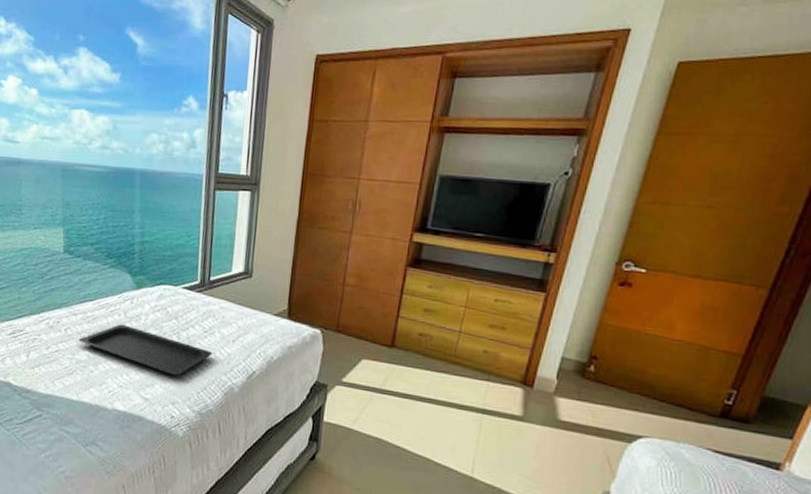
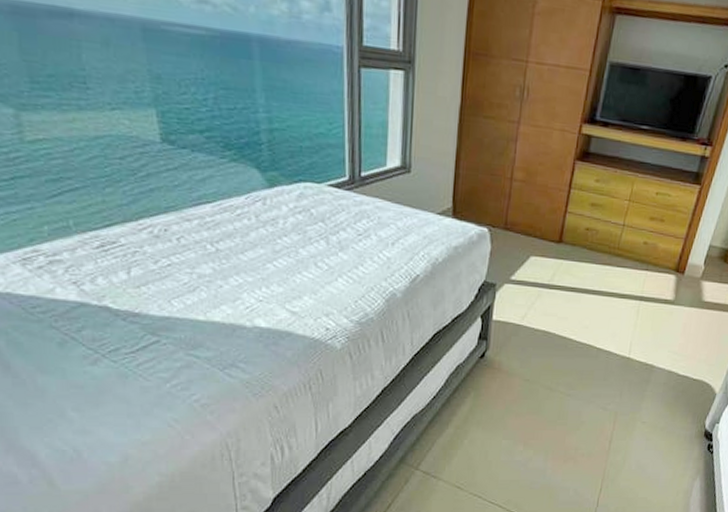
serving tray: present [78,324,213,376] -> none [198,230,370,285]

